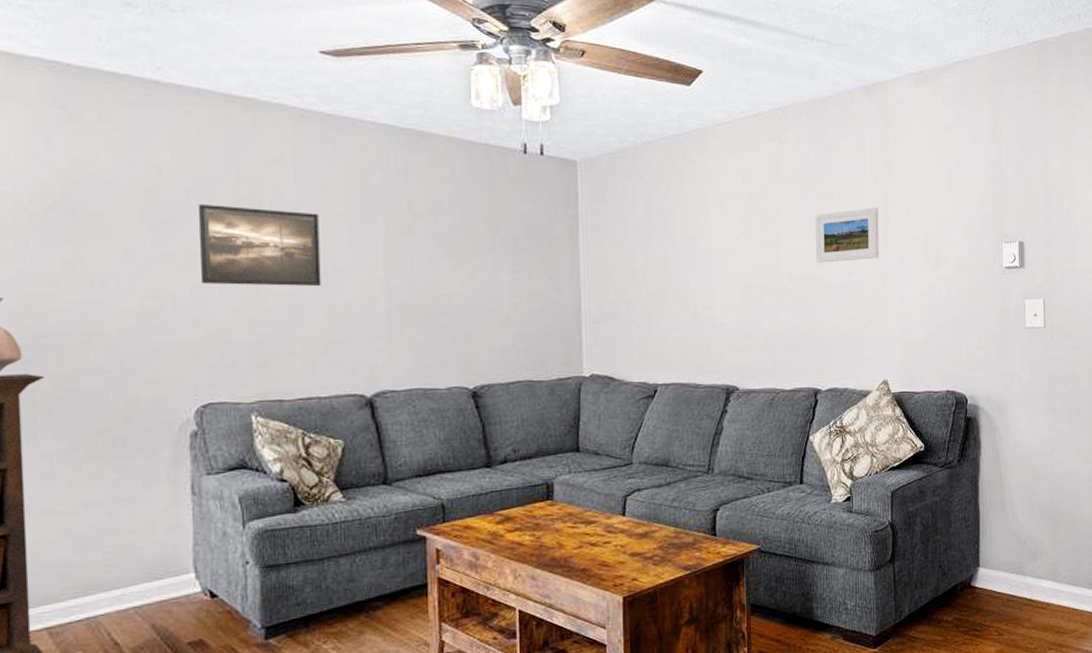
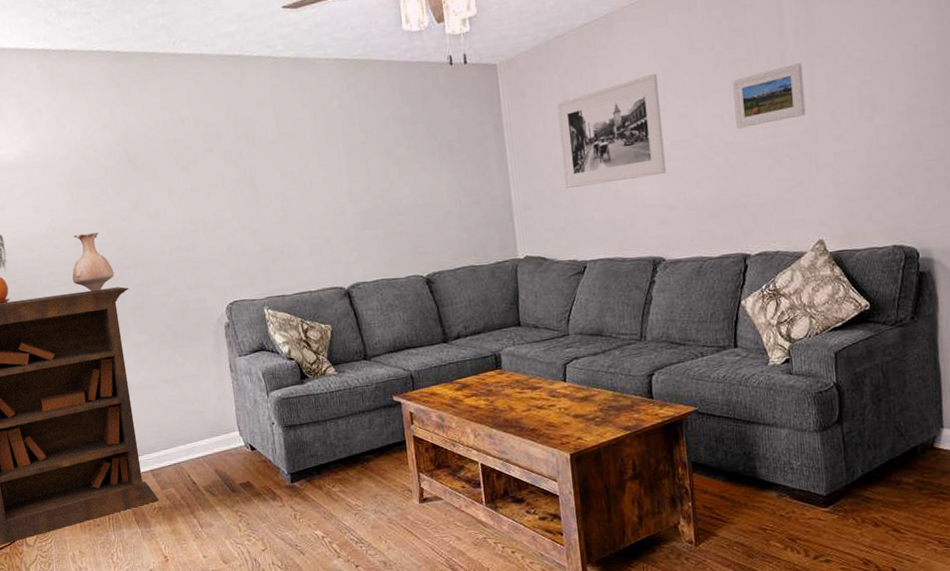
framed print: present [199,205,321,286] -> none [212,141,303,209]
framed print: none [639,196,747,304] -> present [556,73,667,188]

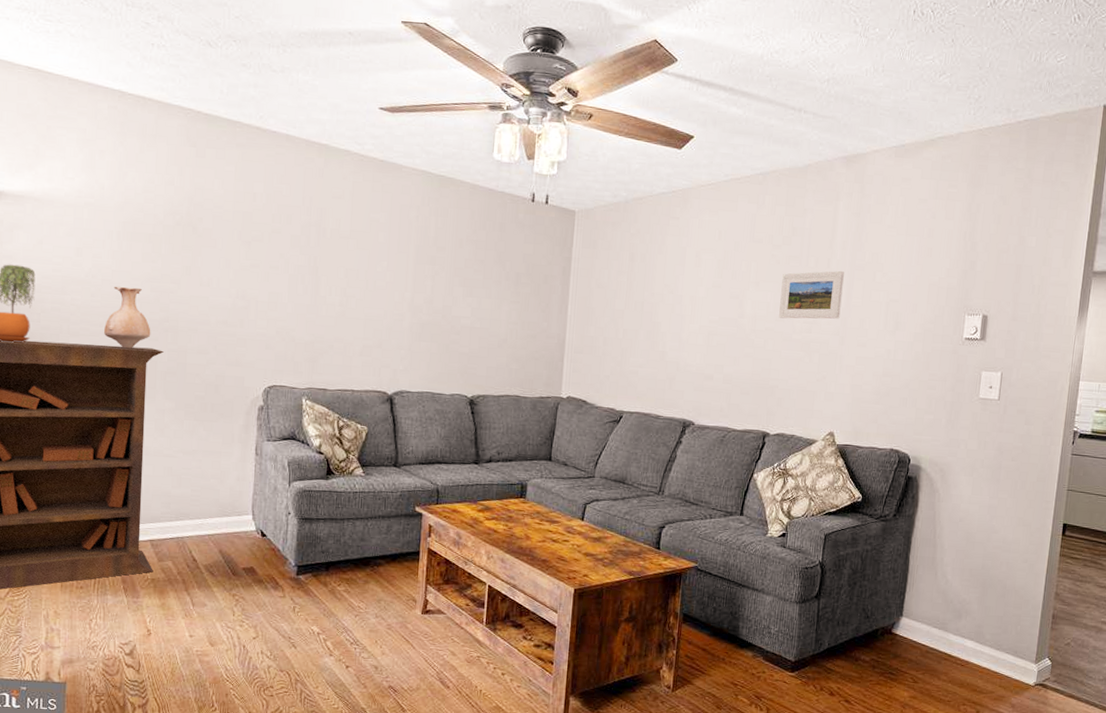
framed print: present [556,73,667,188] -> none [617,252,718,346]

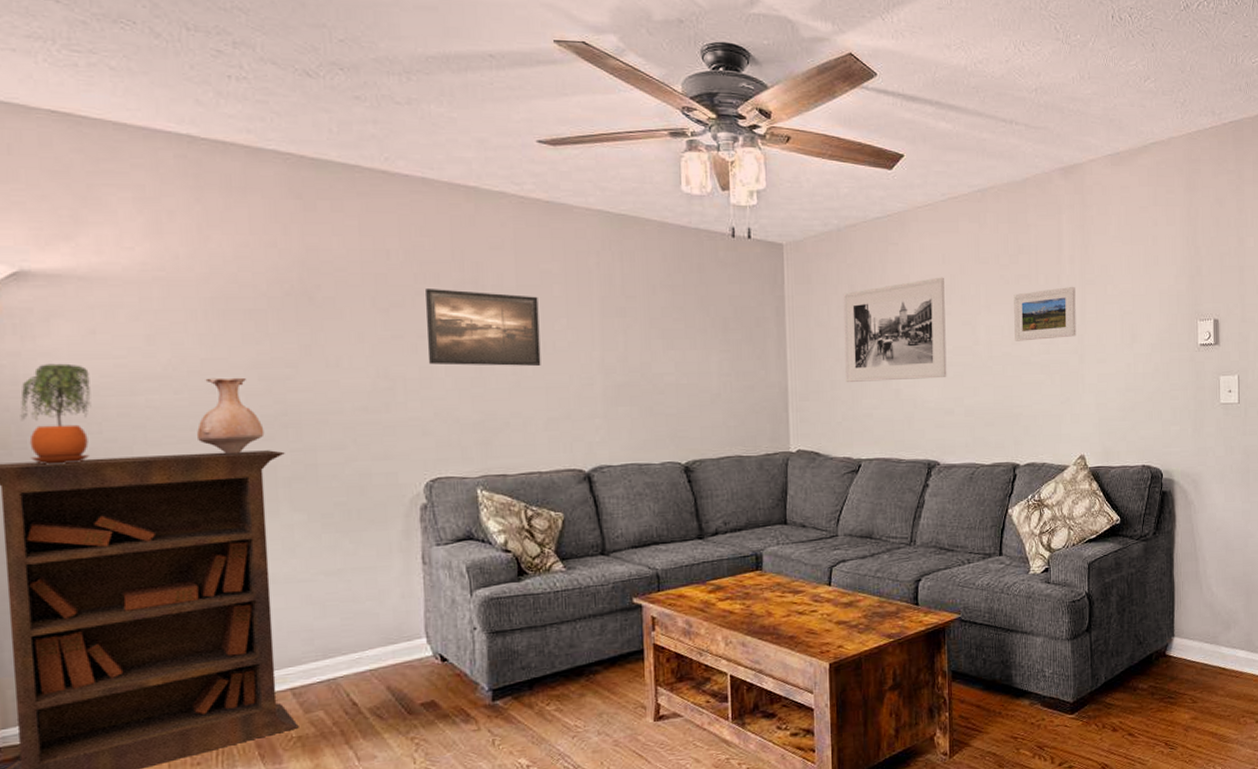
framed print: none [276,228,366,300] -> present [426,289,541,366]
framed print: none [617,252,718,346] -> present [843,277,947,382]

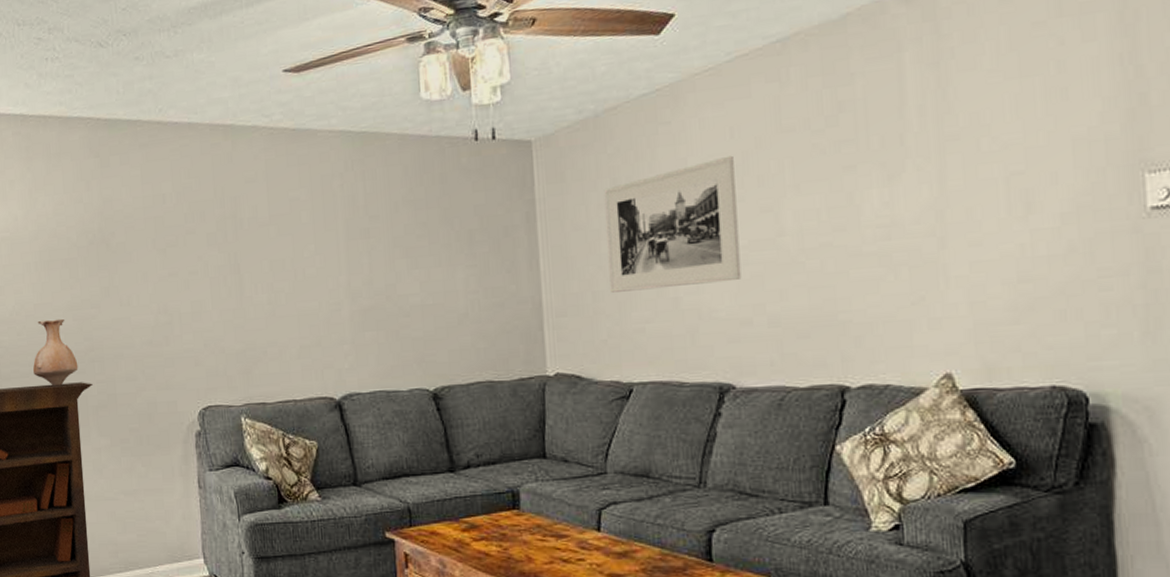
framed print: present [426,289,541,366] -> none [194,225,293,299]
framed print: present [1014,287,1076,341] -> none [833,147,933,227]

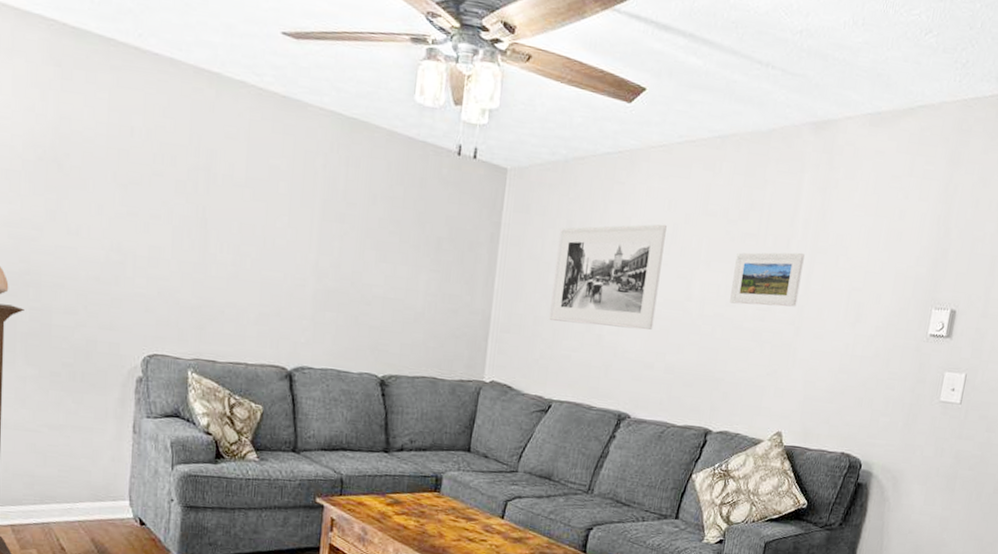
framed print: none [833,147,933,227] -> present [730,252,805,307]

